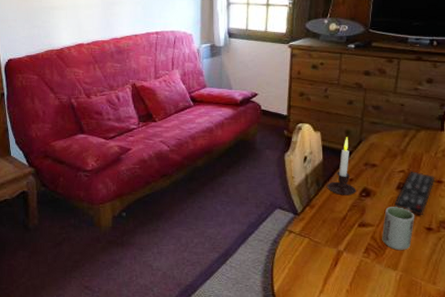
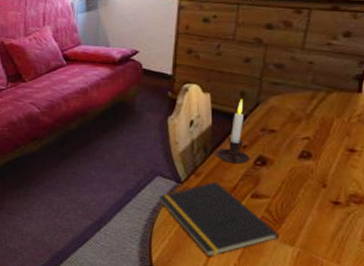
notepad: none [279,212,383,284] -> present [159,181,279,257]
cup: present [382,207,415,251] -> none [278,177,320,226]
remote control: present [394,171,436,216] -> none [295,138,348,189]

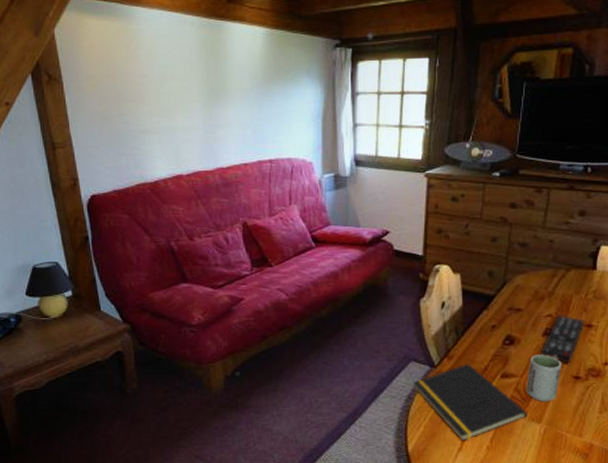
candle: present [216,99,250,164] -> none [467,279,499,345]
cup: none [278,177,320,226] -> present [526,355,562,402]
remote control: none [295,138,348,189] -> present [540,315,585,364]

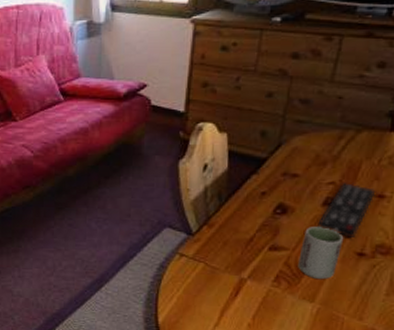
notepad: present [413,364,527,442] -> none [167,233,298,317]

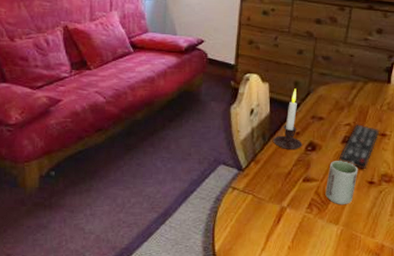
candle: none [231,139,270,213] -> present [273,88,303,150]

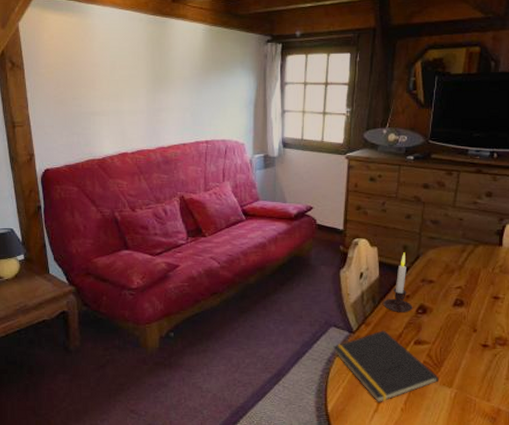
notepad: none [222,168,326,242] -> present [333,330,439,403]
cup: present [325,161,358,205] -> none [438,324,471,368]
remote control: present [339,124,380,170] -> none [451,287,492,333]

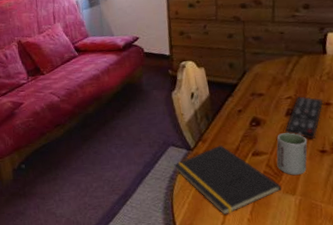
candle: present [383,252,413,313] -> none [216,70,246,128]
cup: none [438,324,471,368] -> present [276,132,308,176]
remote control: none [451,287,492,333] -> present [285,96,324,140]

